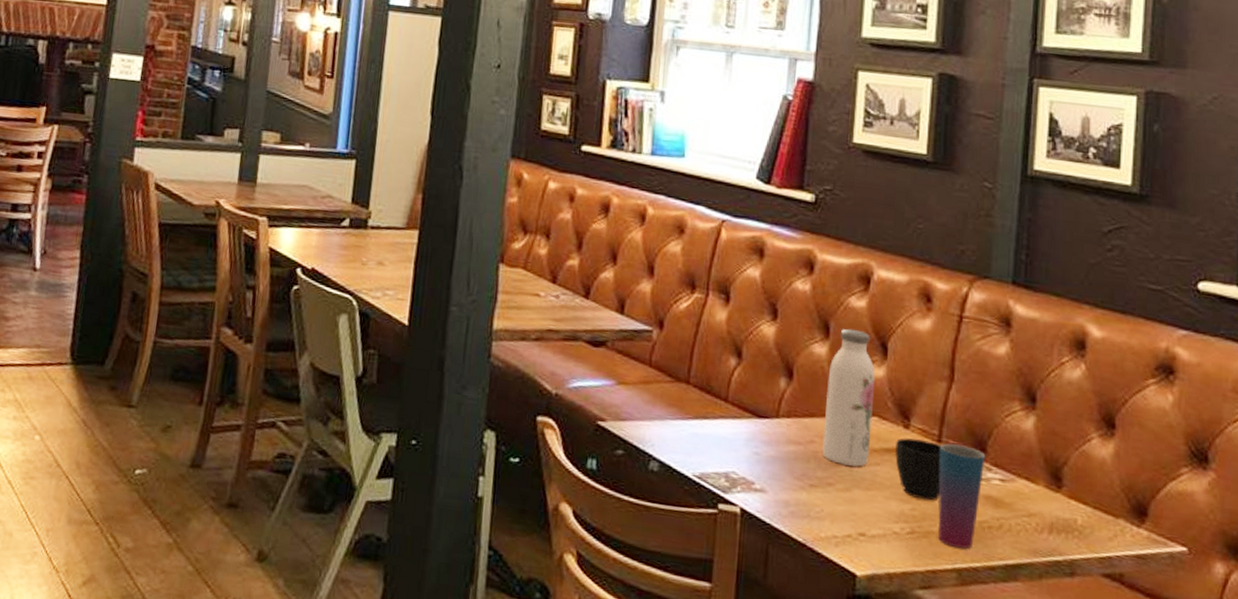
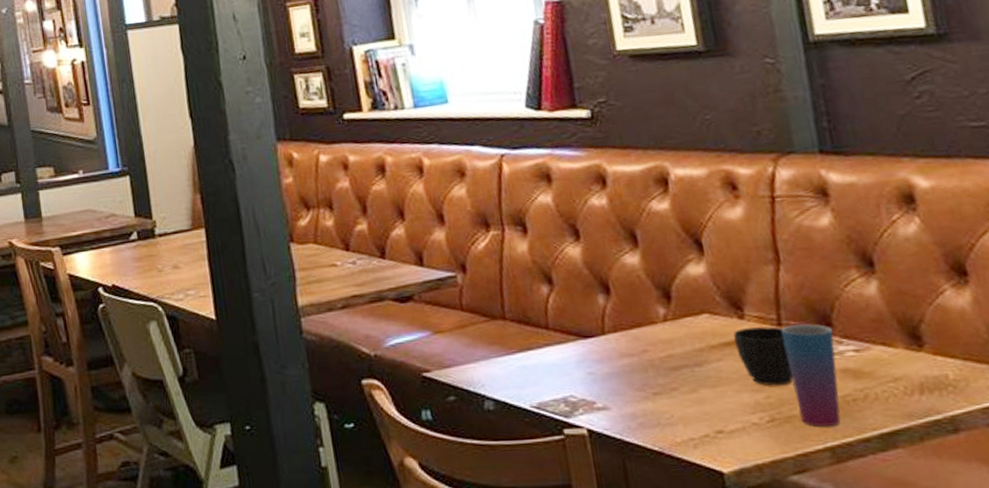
water bottle: present [822,328,876,467] -> none [645,232,709,367]

